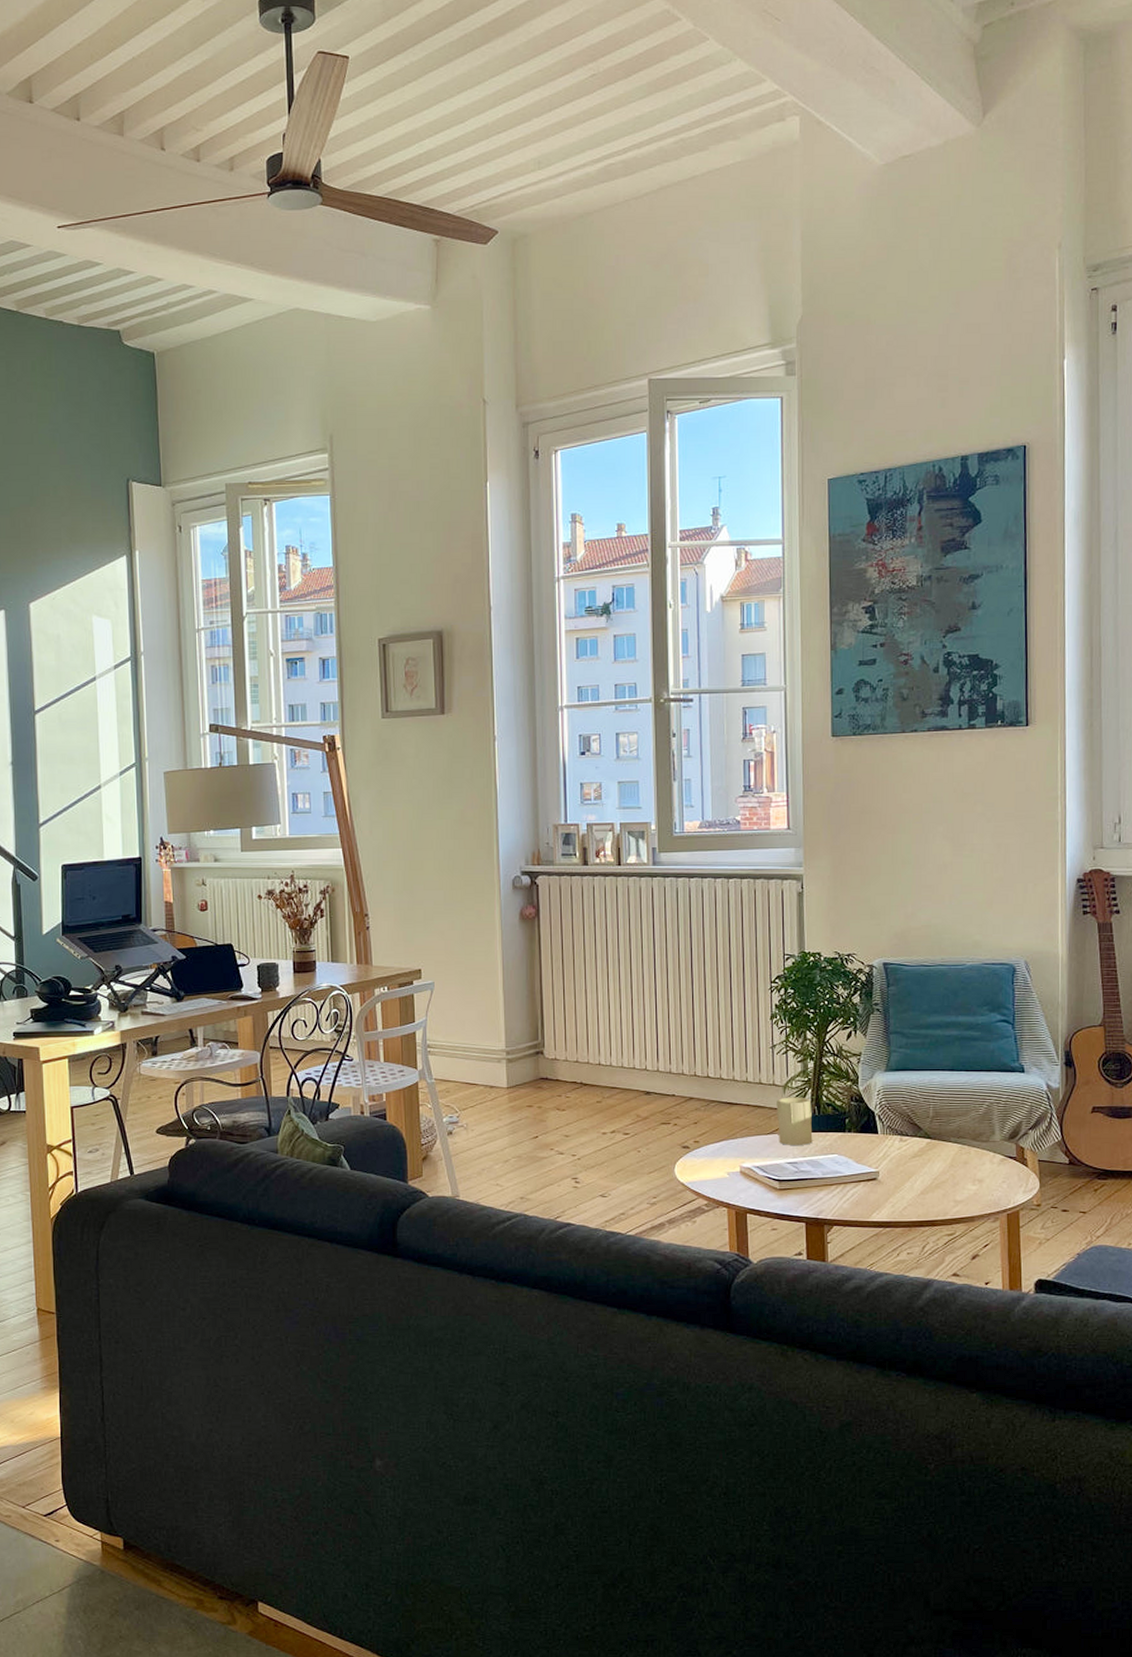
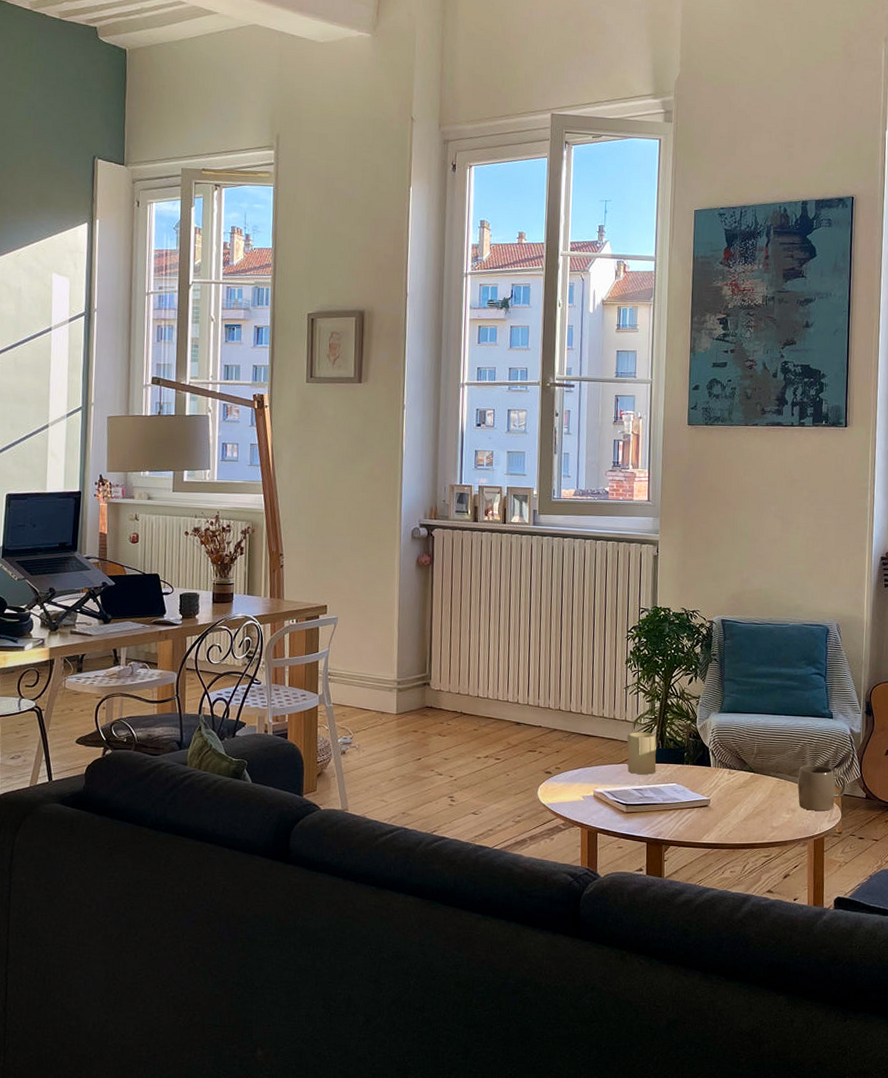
mug: none [984,1127,1045,1180] -> present [797,764,847,811]

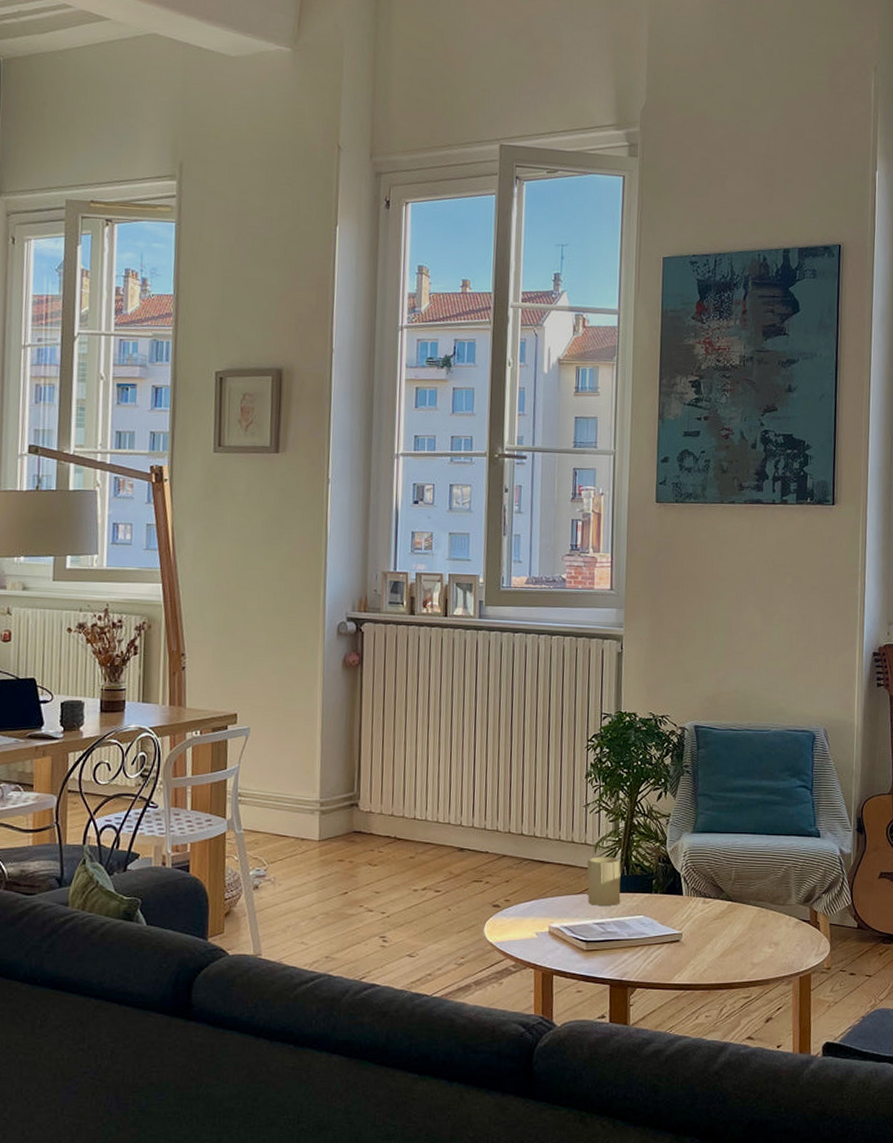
mug: present [797,764,847,811] -> none [780,891,836,943]

